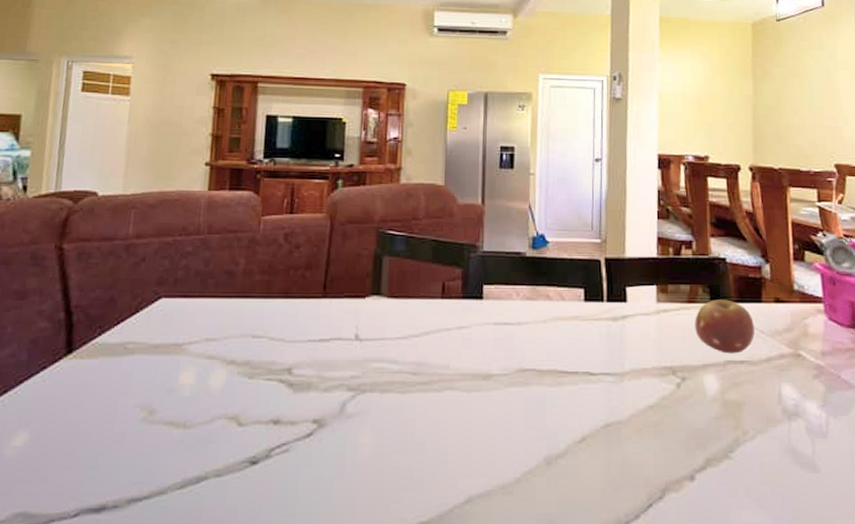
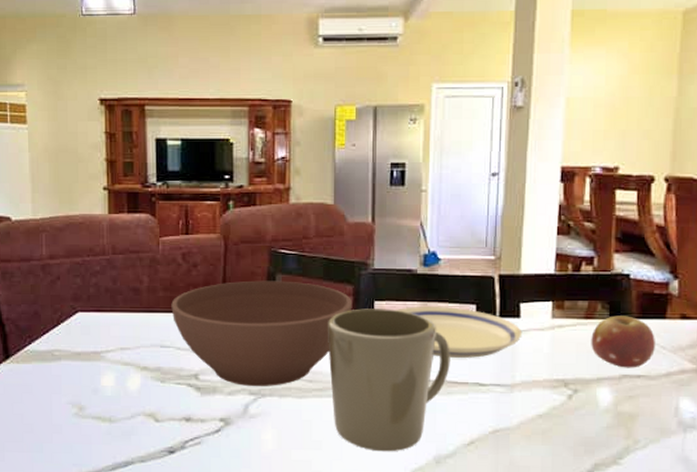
bowl: none [267,263,461,380] -> present [171,280,353,386]
mug: none [434,293,560,454] -> present [327,308,450,452]
plate: none [505,291,630,345] -> present [396,306,523,358]

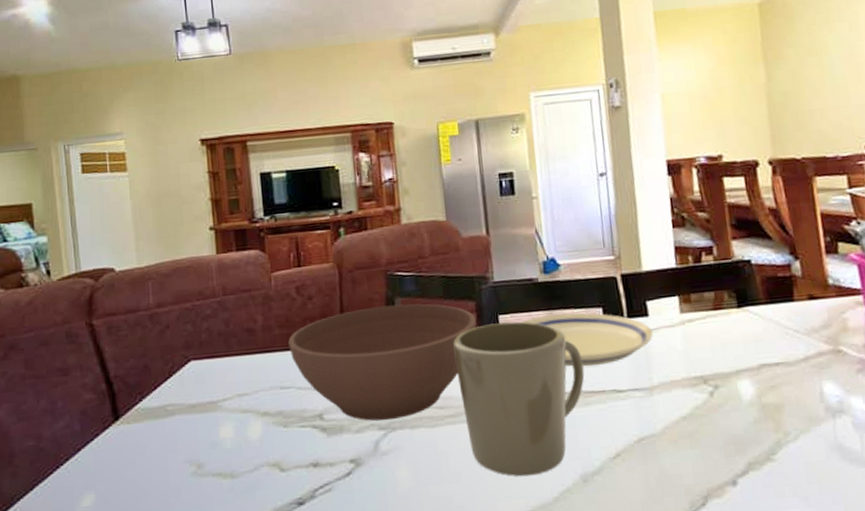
fruit: present [591,315,655,368] -> none [722,302,789,357]

